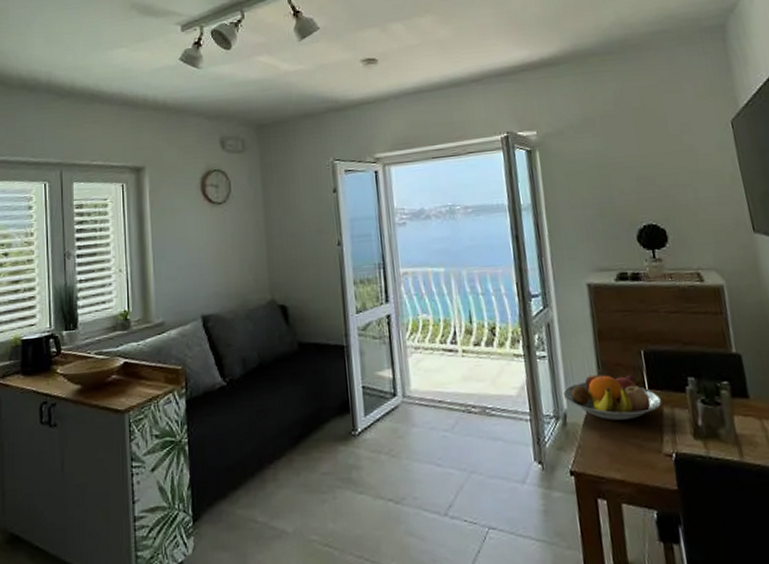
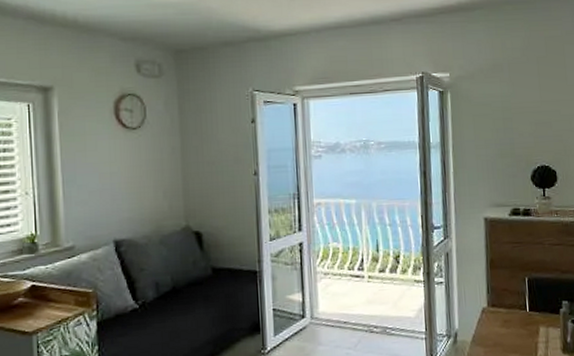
fruit bowl: present [562,371,662,421] -> none [455,295,540,339]

